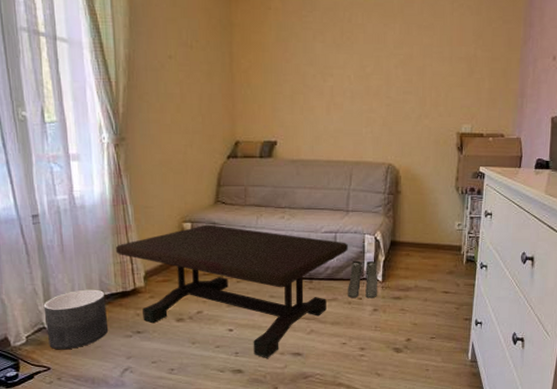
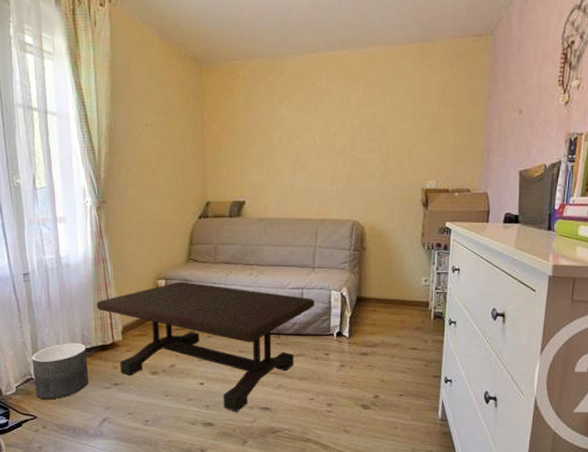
boots: present [348,260,377,299] -> none [315,316,344,354]

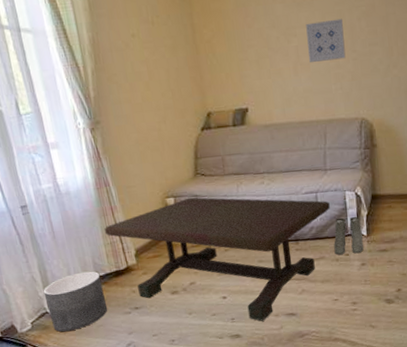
wall art: none [308,124,344,164] -> present [306,18,346,63]
boots: none [315,316,344,354] -> present [334,217,364,255]

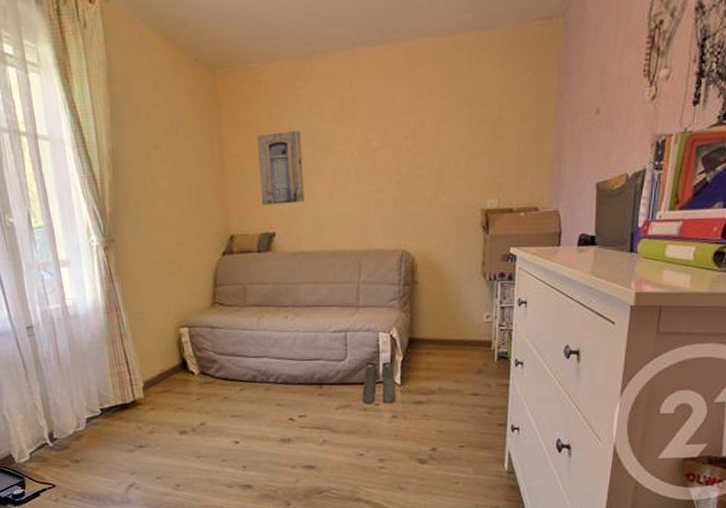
planter: present [43,271,108,332] -> none [44,402,111,466]
coffee table: present [104,197,330,321] -> none [111,328,360,472]
wall art: none [226,16,273,84] -> present [256,131,305,205]
wall art: present [306,18,346,63] -> none [345,136,388,186]

